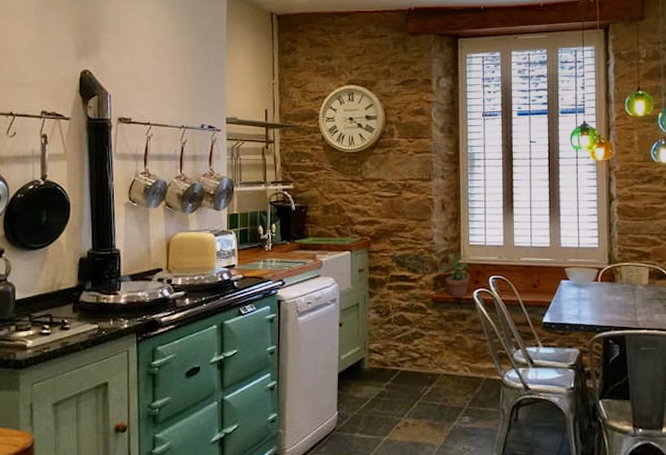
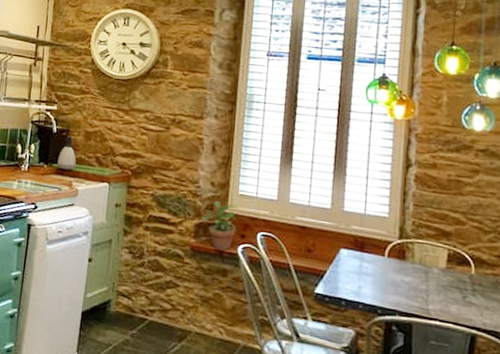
soap dispenser: none [299,212,317,245] -> present [57,136,79,171]
bowl: present [565,267,598,287] -> none [346,235,386,261]

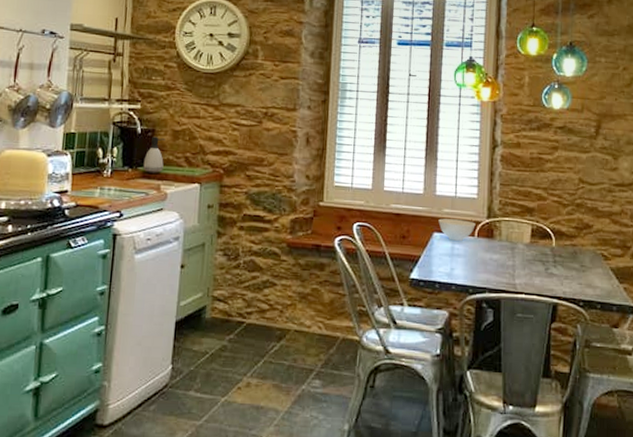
potted plant: present [201,201,237,251] -> none [297,194,332,245]
bowl: none [346,235,386,261] -> present [438,218,476,242]

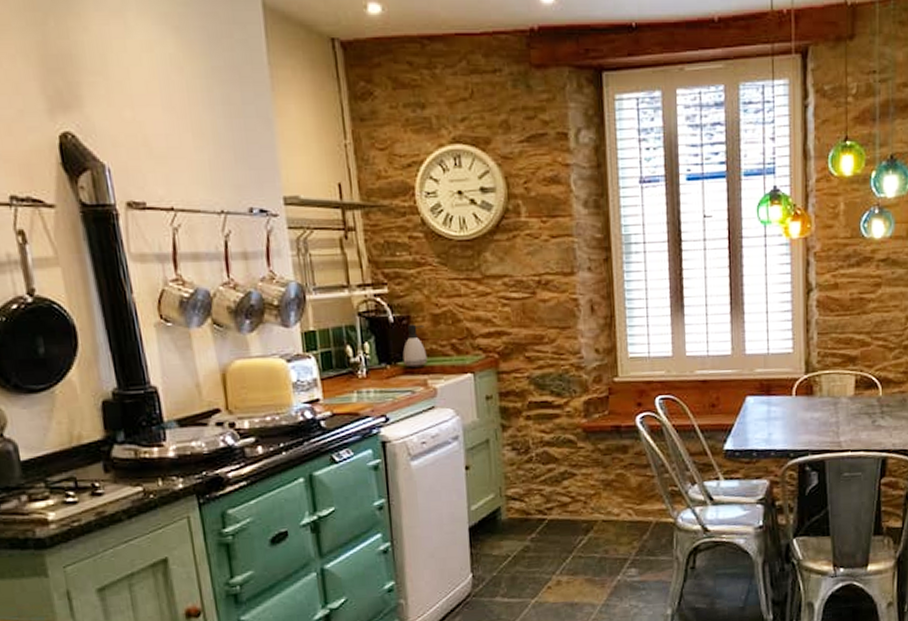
bowl: present [438,218,476,242] -> none [751,378,793,404]

